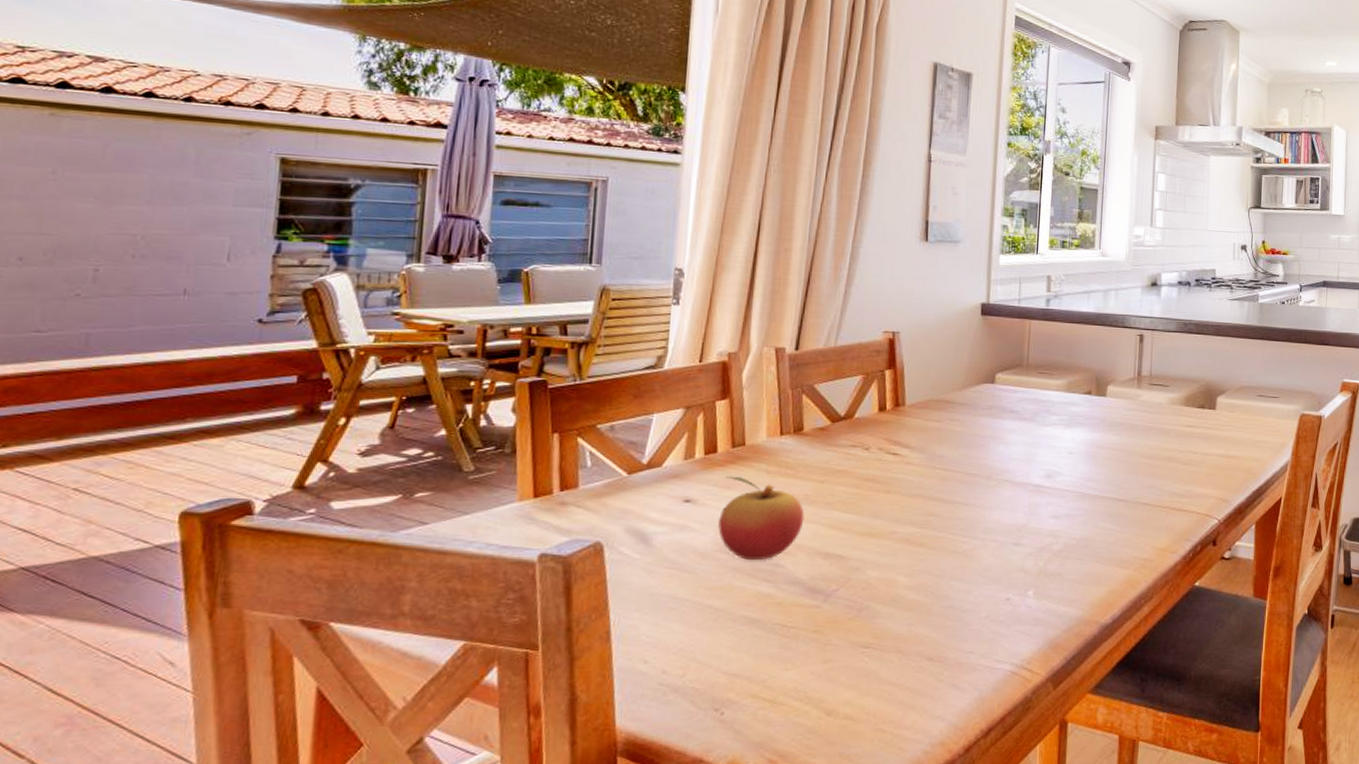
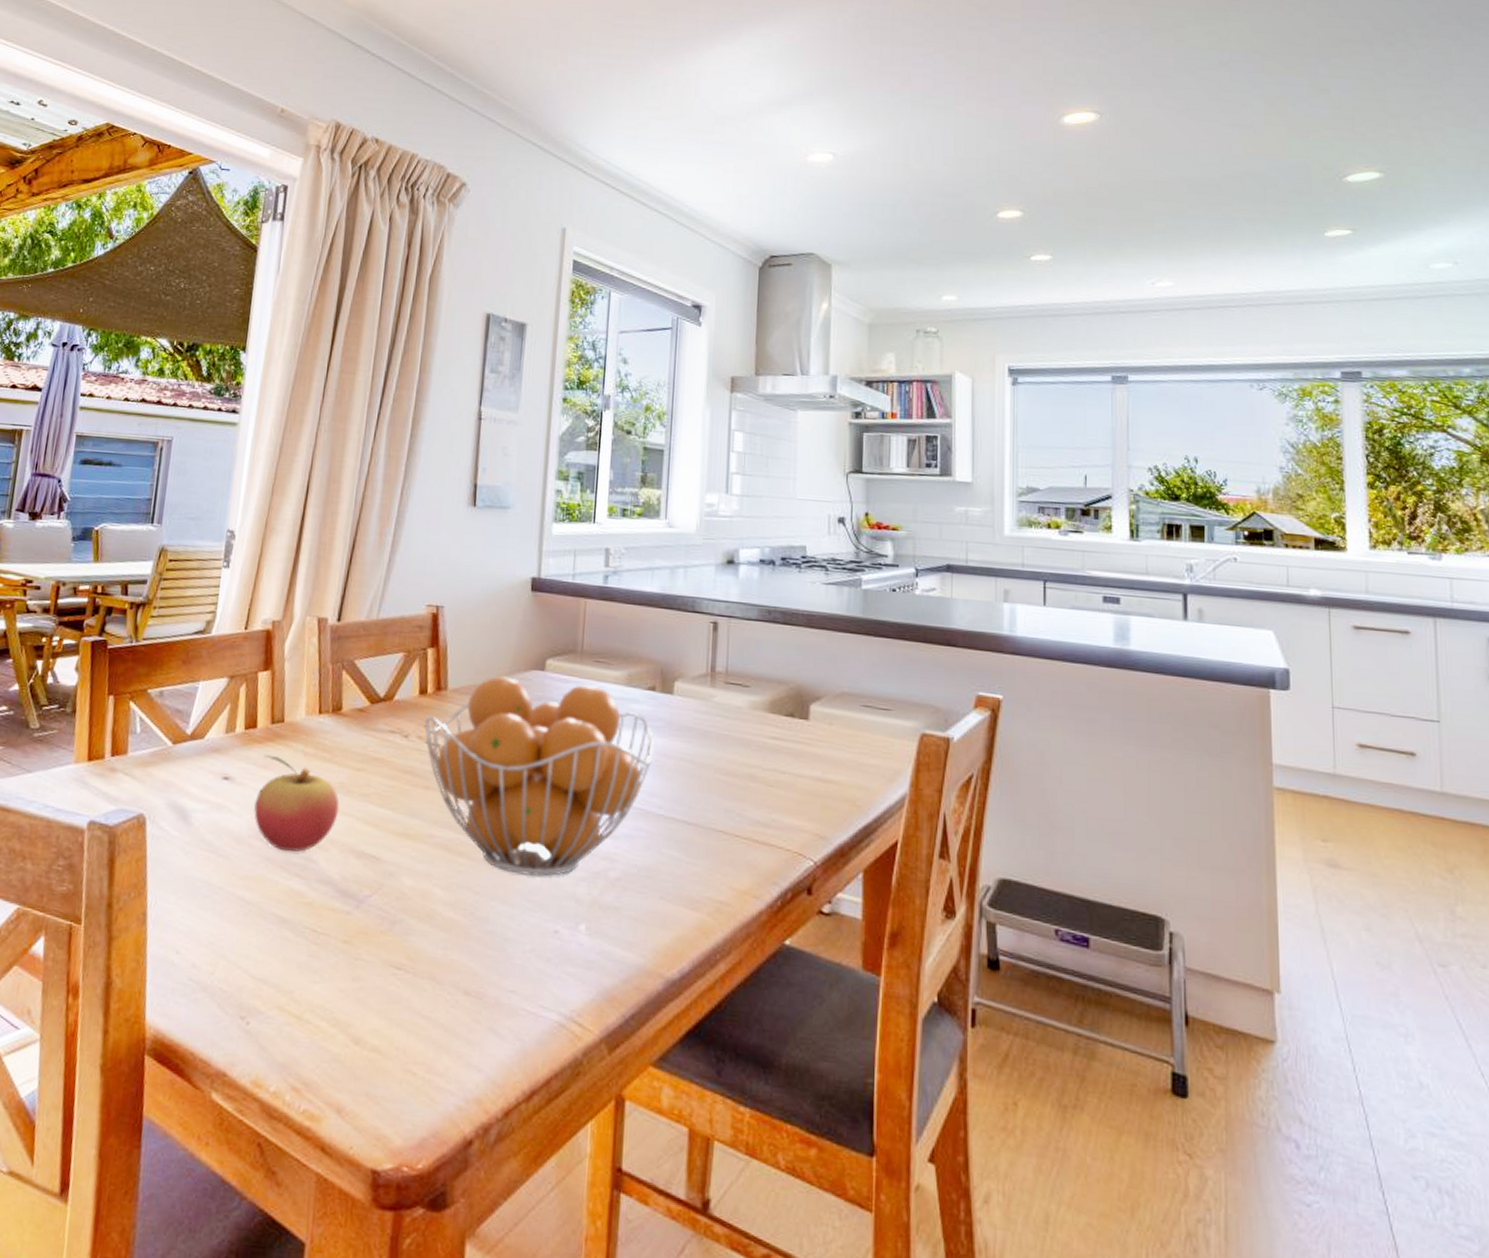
fruit basket: none [884,389,1091,557] -> present [424,675,655,877]

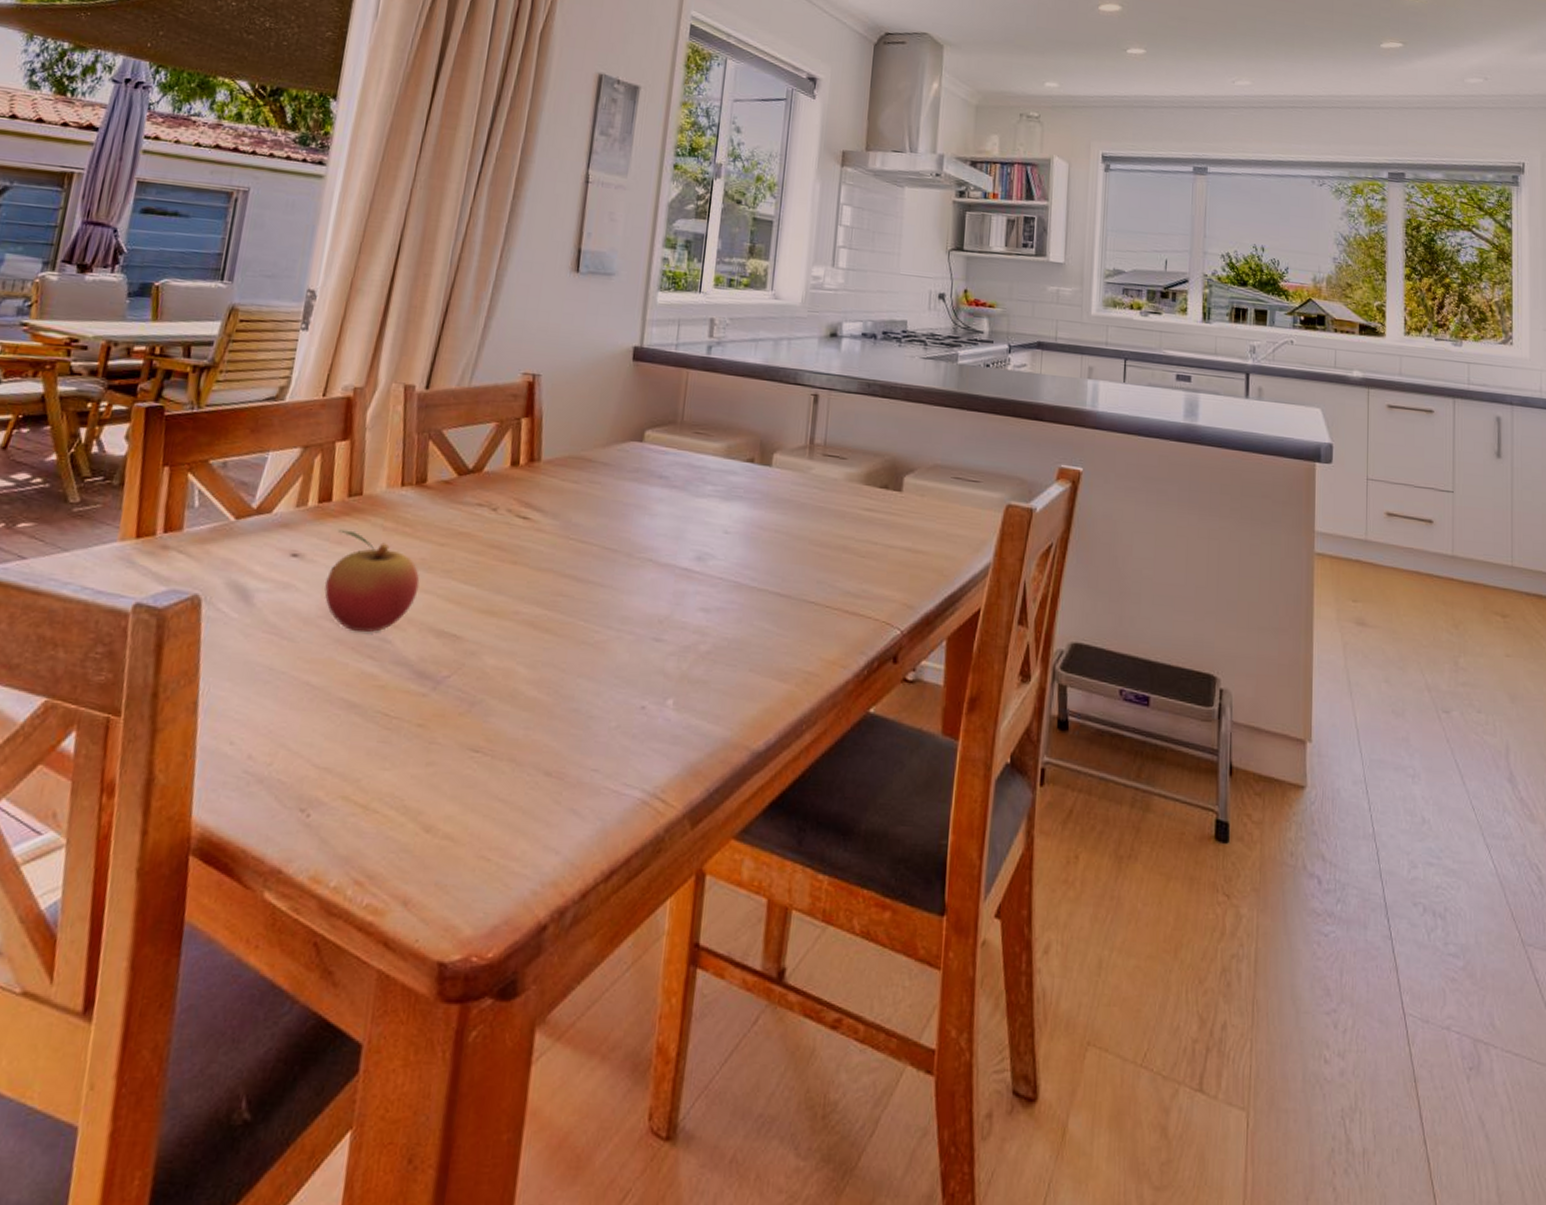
fruit basket: present [424,675,655,877] -> none [514,446,751,653]

